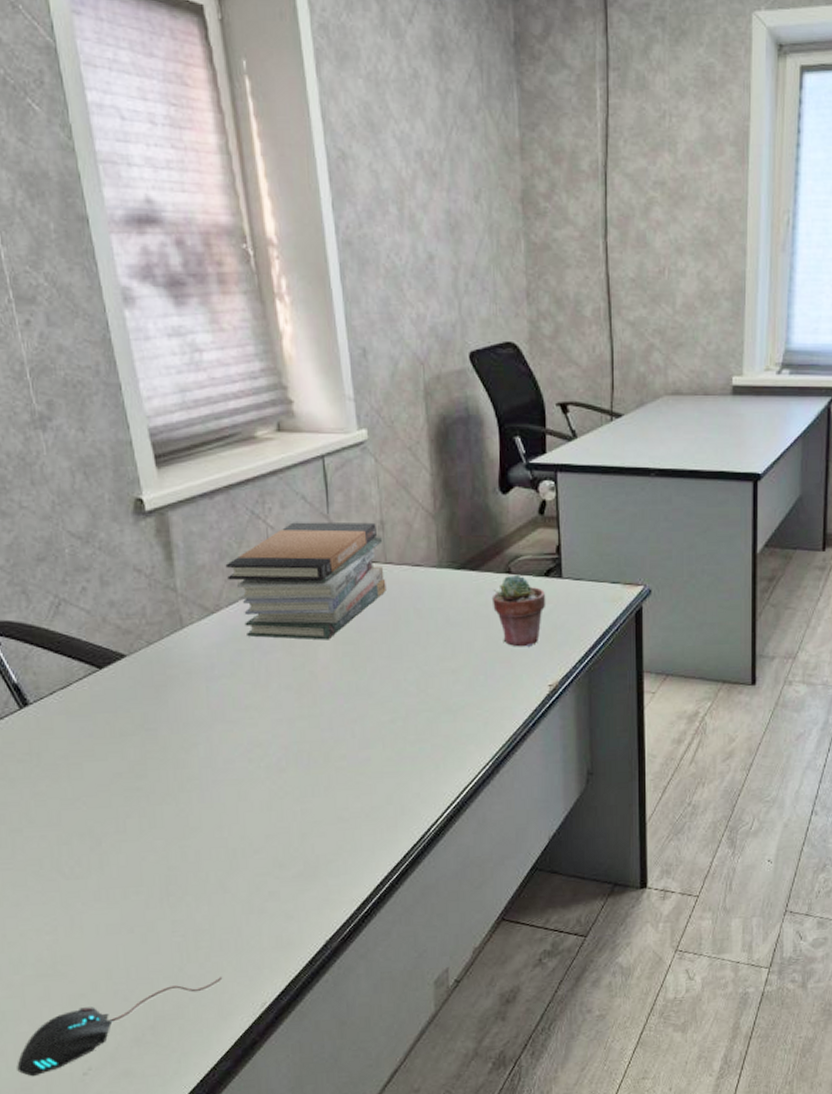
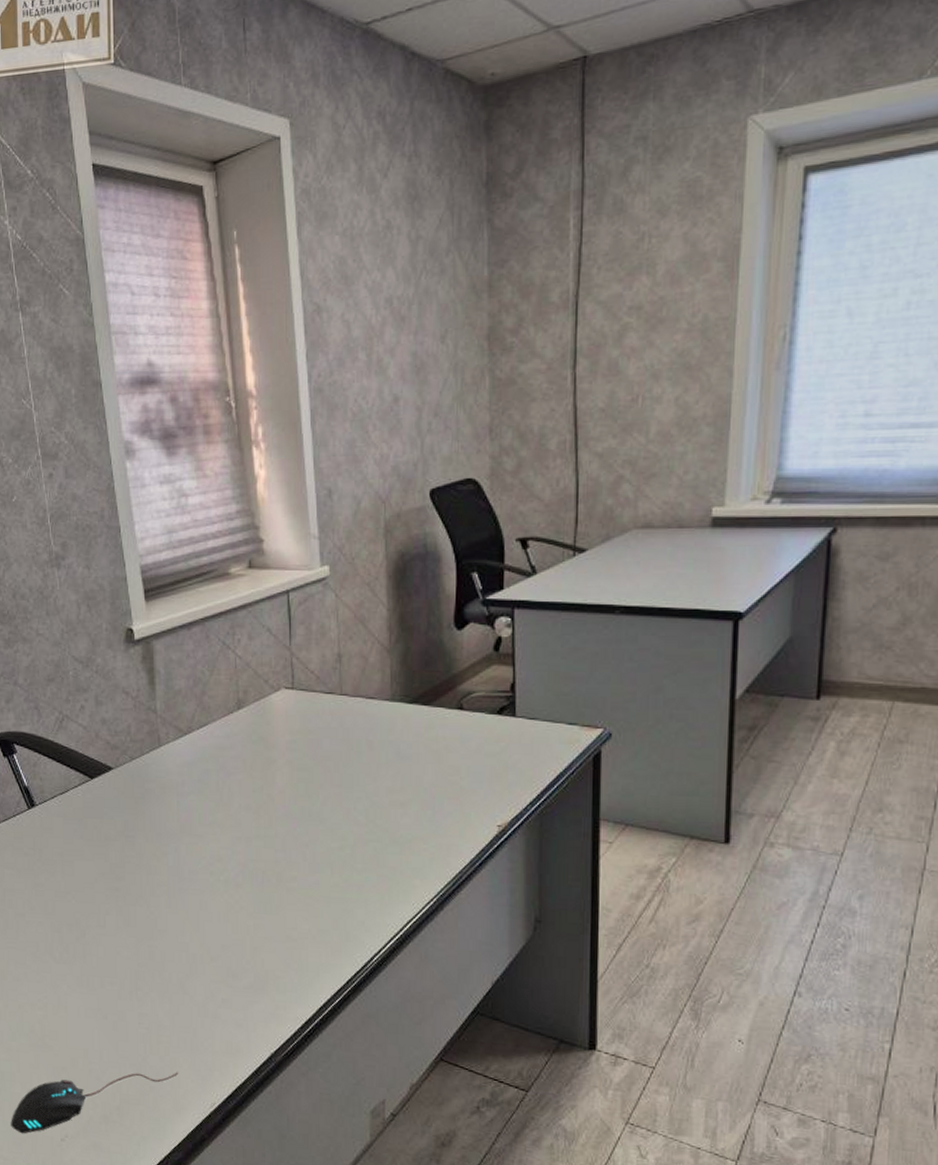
book stack: present [225,522,387,640] -> none [198,653,341,766]
potted succulent: present [491,574,546,647] -> none [442,711,498,785]

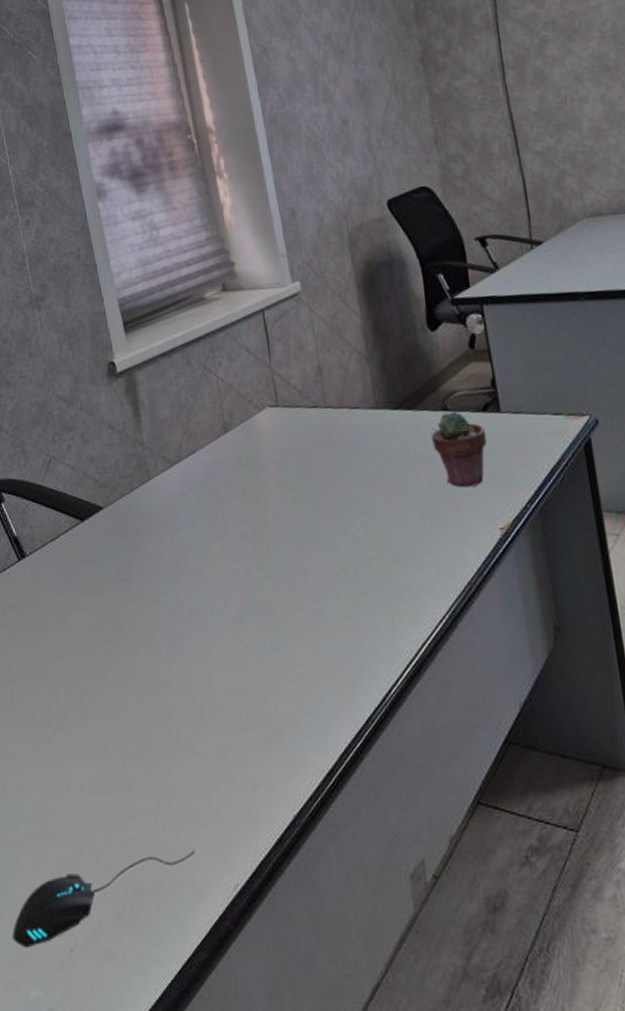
potted succulent: none [442,711,498,785] -> present [430,411,487,488]

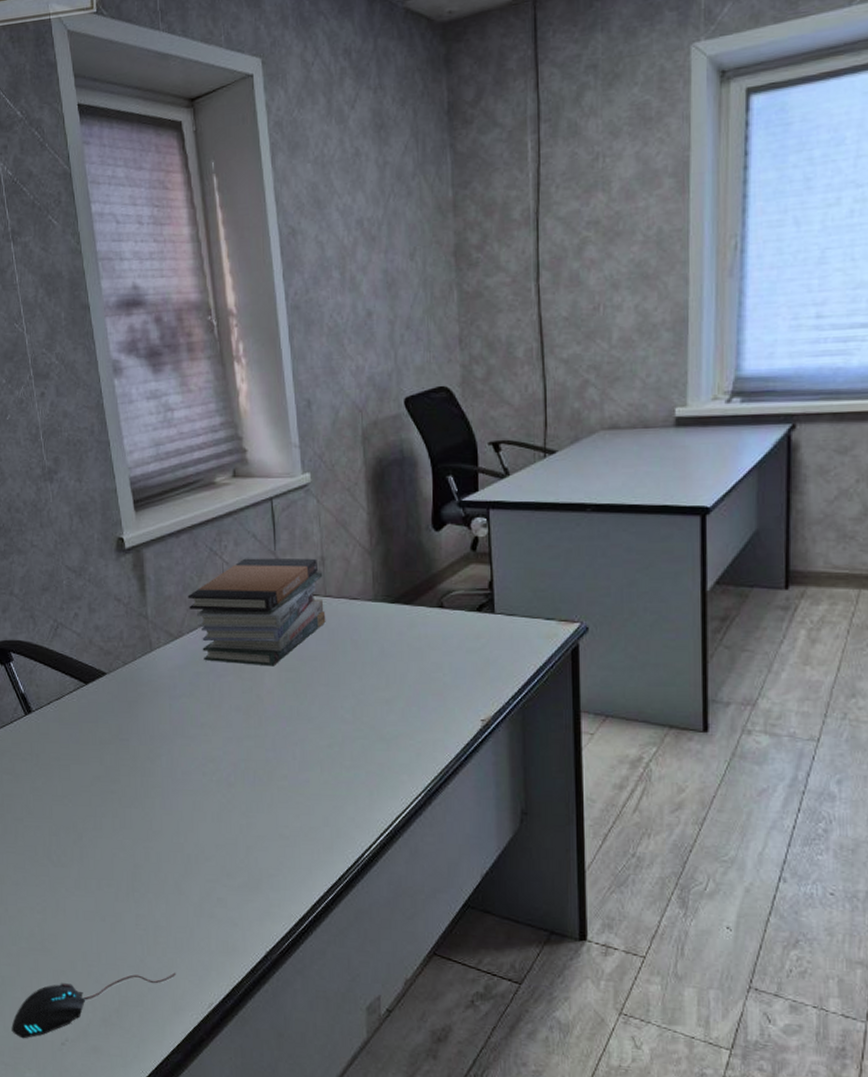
book stack: none [183,368,328,487] -> present [187,558,326,667]
potted succulent: present [430,411,487,488] -> none [424,609,479,681]

